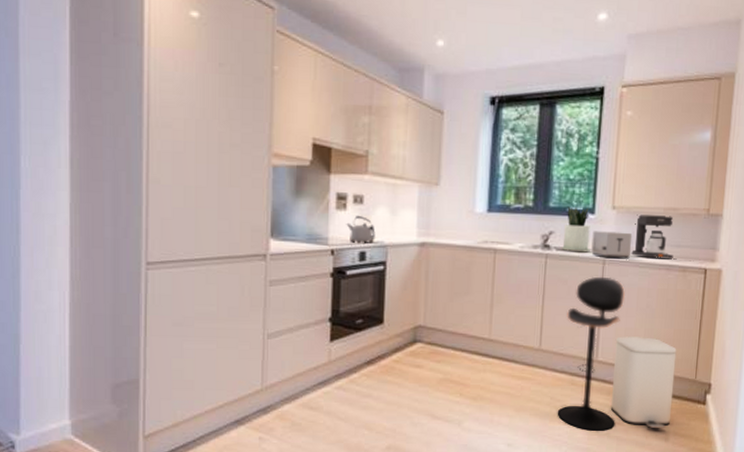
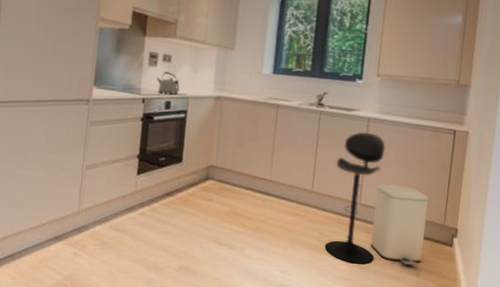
planter: present [560,206,591,253] -> none [332,72,359,112]
toaster: present [591,231,633,259] -> none [358,94,394,119]
coffee maker: present [631,214,674,260] -> none [392,82,428,121]

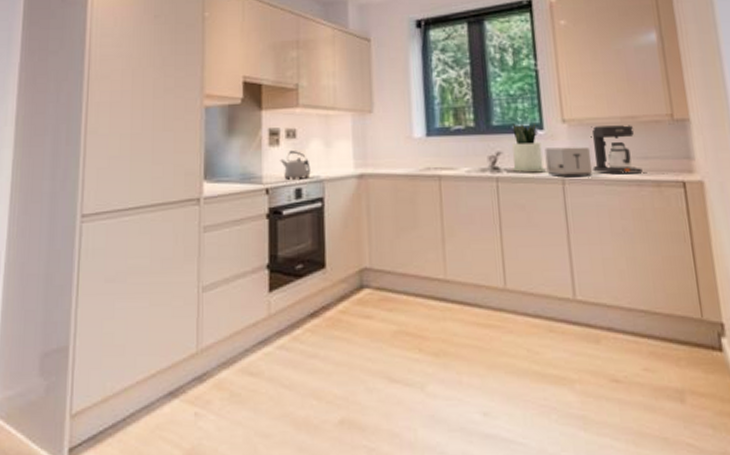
bar stool: present [324,132,386,265] -> none [530,198,613,393]
planter: none [332,72,359,112] -> present [510,123,547,173]
toaster: none [358,94,394,119] -> present [544,147,593,178]
pedal bin: present [370,184,429,265] -> none [594,267,683,385]
coffee maker: none [392,82,428,121] -> present [590,125,643,175]

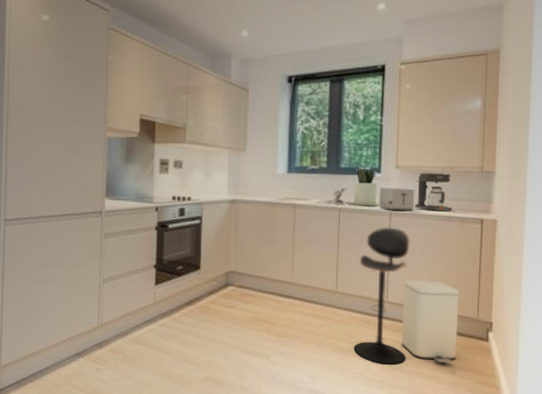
kettle: present [280,150,311,179] -> none [168,177,193,201]
bar stool: none [530,198,613,393] -> present [353,227,410,366]
pedal bin: none [594,267,683,385] -> present [401,280,459,362]

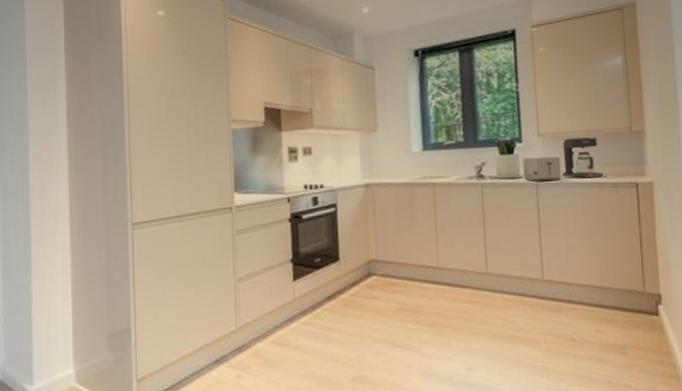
bar stool: present [353,227,410,366] -> none [508,199,570,351]
pedal bin: present [401,280,459,362] -> none [559,253,626,343]

